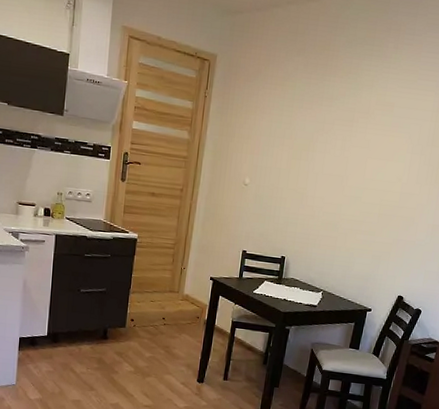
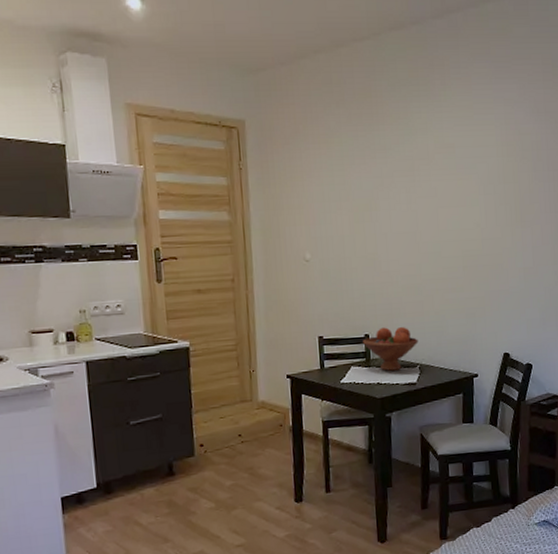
fruit bowl: none [278,253,326,292] -> present [363,327,419,371]

